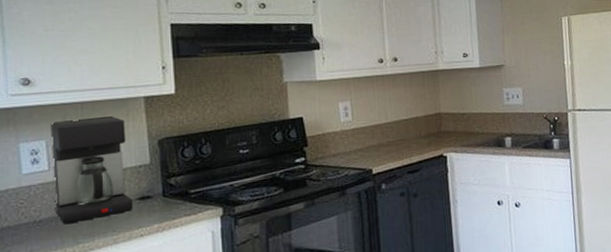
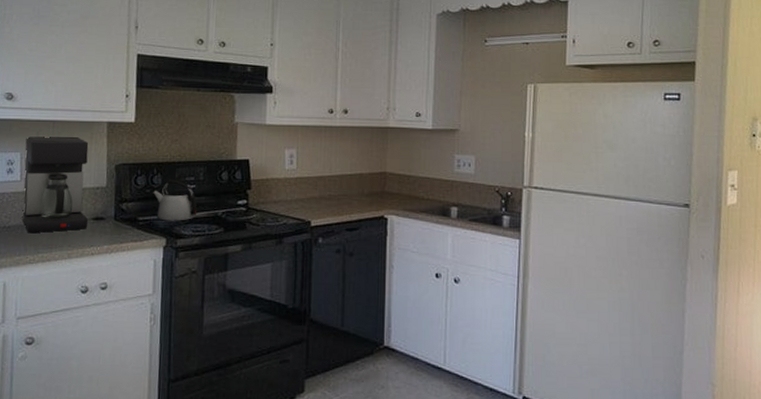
kettle: none [203,146,254,191] -> present [153,179,198,222]

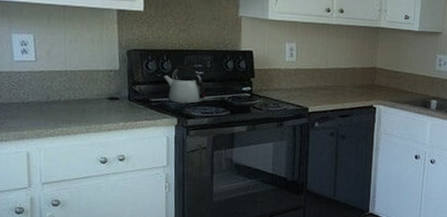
coffee maker: present [21,136,89,234] -> none [37,19,104,110]

